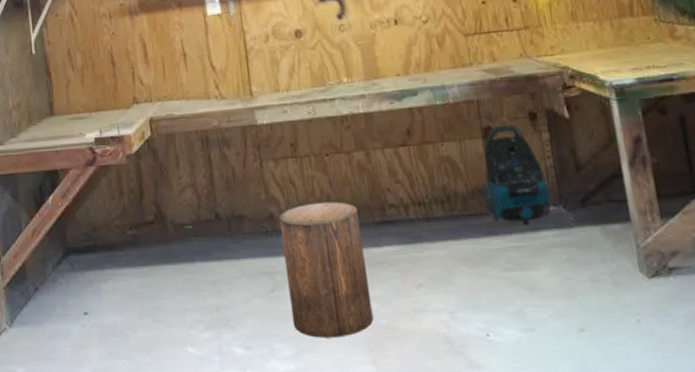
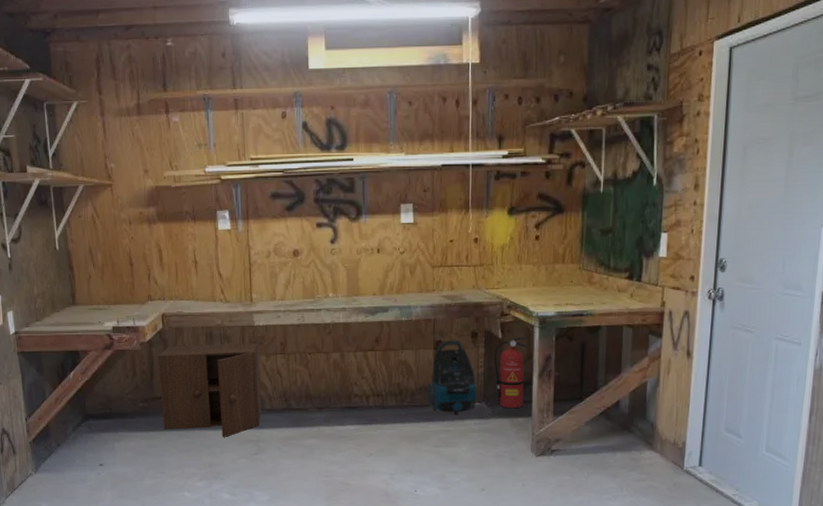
cabinet: none [147,146,276,270] -> present [158,343,262,437]
stool: present [279,201,374,338] -> none [266,390,332,489]
fire extinguisher: none [562,113,616,212] -> present [494,336,528,409]

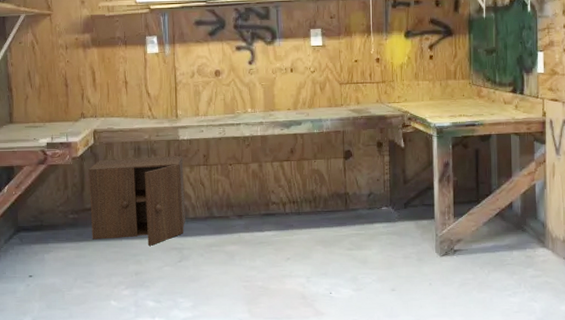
vacuum cleaner: present [427,340,477,414] -> none [338,149,384,218]
fire extinguisher: present [494,336,528,409] -> none [398,145,428,212]

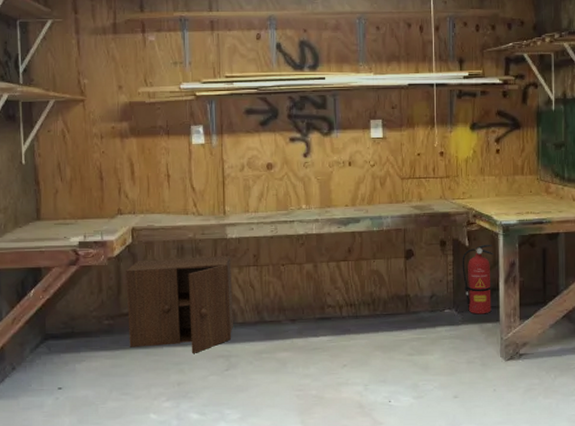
fire extinguisher: none [398,145,428,212] -> present [462,244,493,315]

